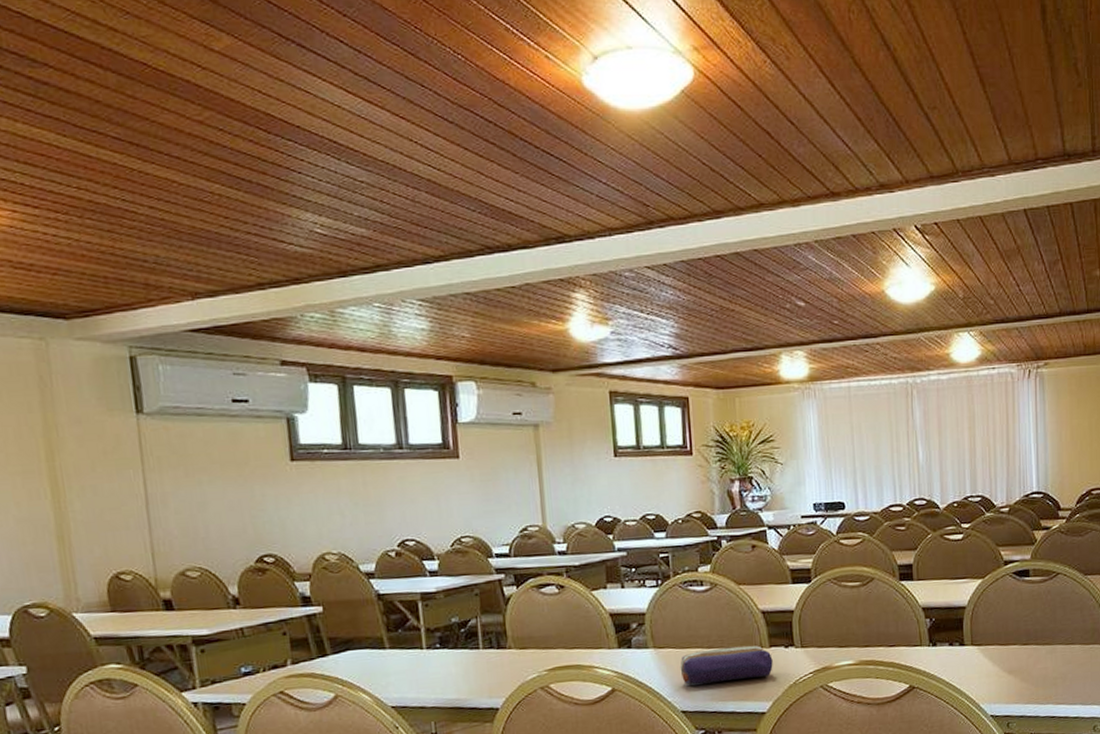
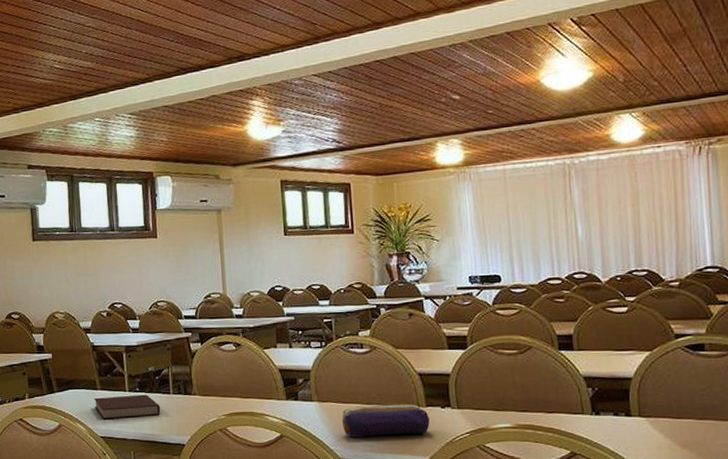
notebook: none [381,651,468,686] -> present [94,394,161,420]

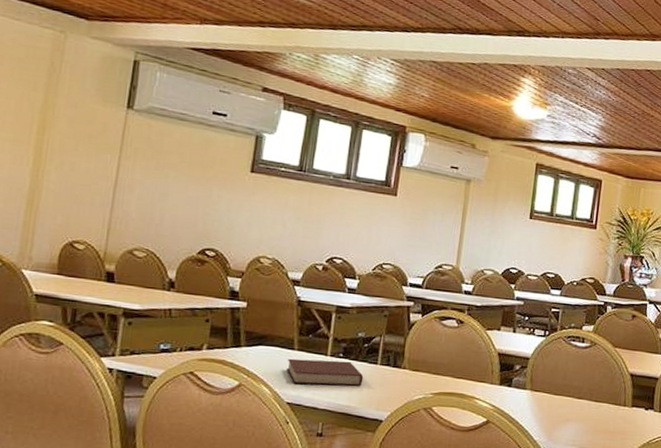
pencil case: present [341,403,430,436] -> none [550,399,633,432]

